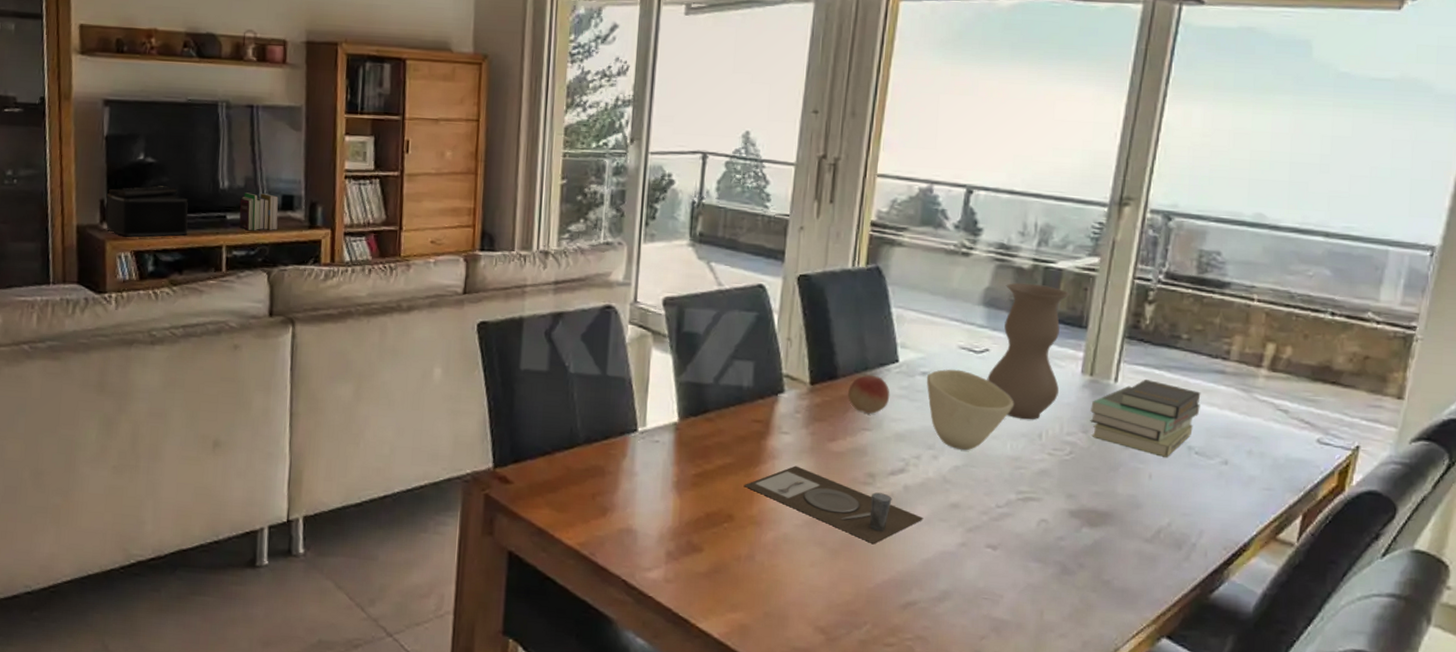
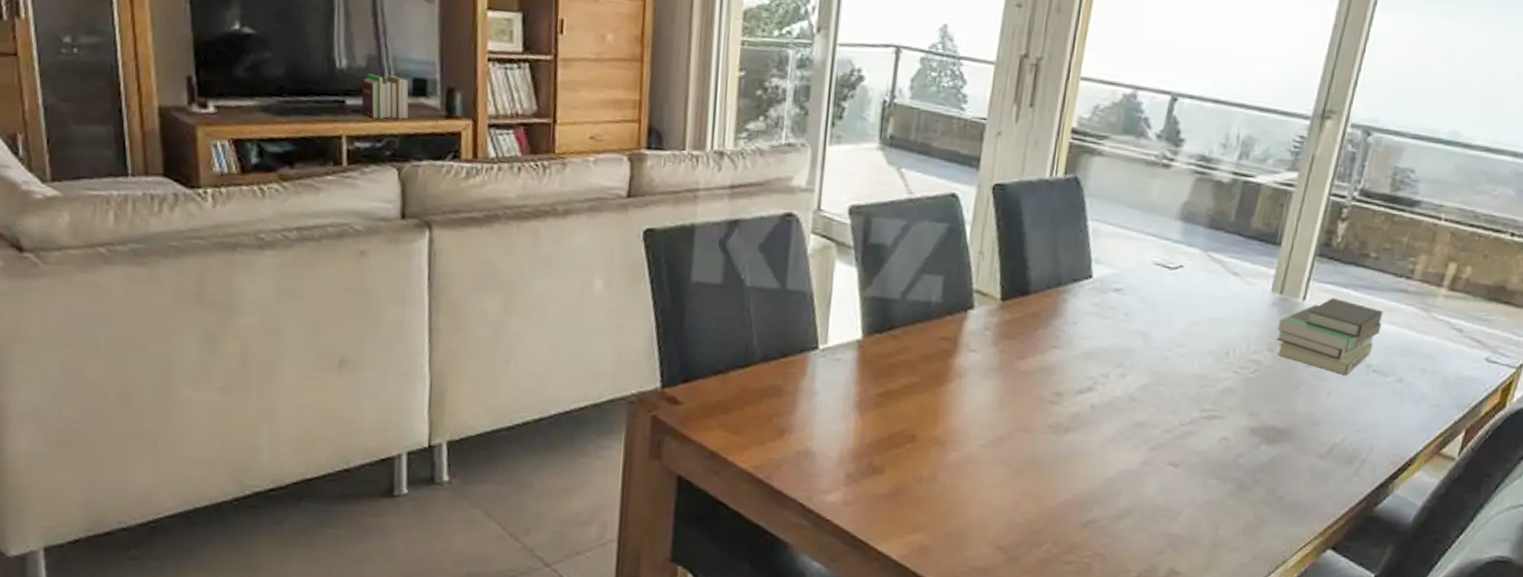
speaker: present [106,185,188,237] -> none [194,62,299,123]
place setting: present [743,466,924,544] -> none [928,384,1109,463]
fruit: present [847,374,890,414] -> none [1038,291,1082,331]
bowl: present [926,369,1014,450] -> none [1118,285,1204,368]
vase: present [987,282,1070,419] -> none [1179,196,1267,337]

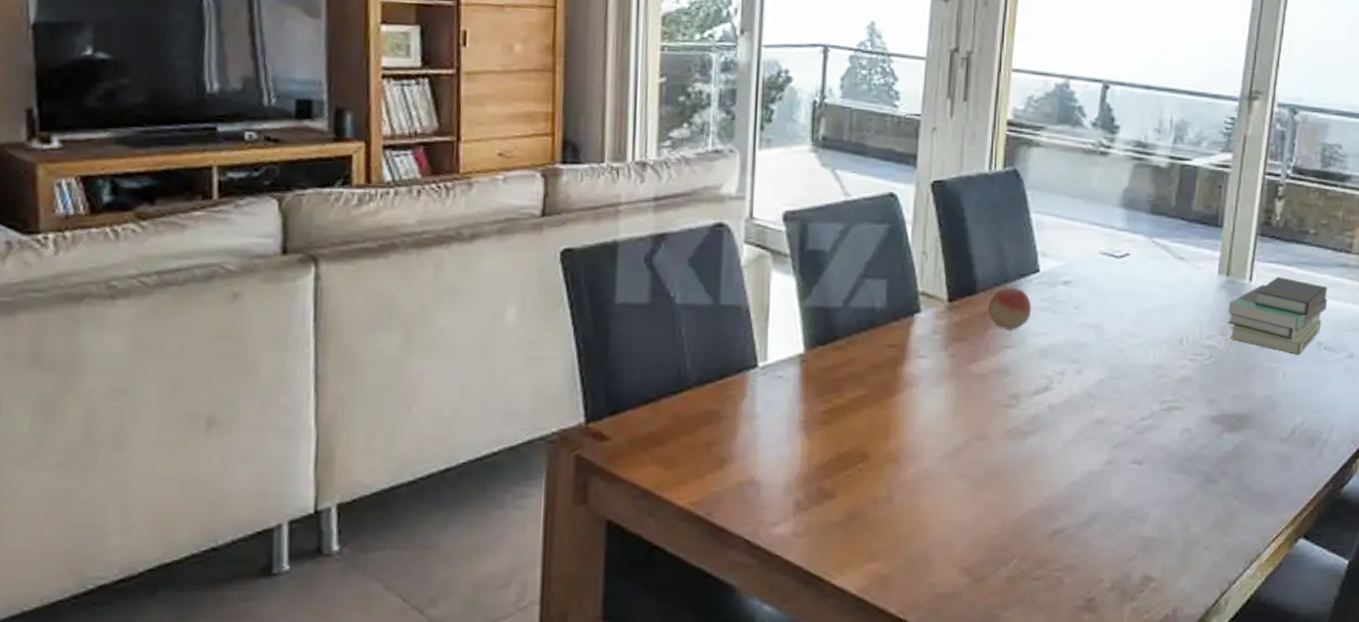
books: present [361,73,409,120] -> none [235,97,291,147]
fruit: none [1038,291,1082,331] -> present [987,287,1032,330]

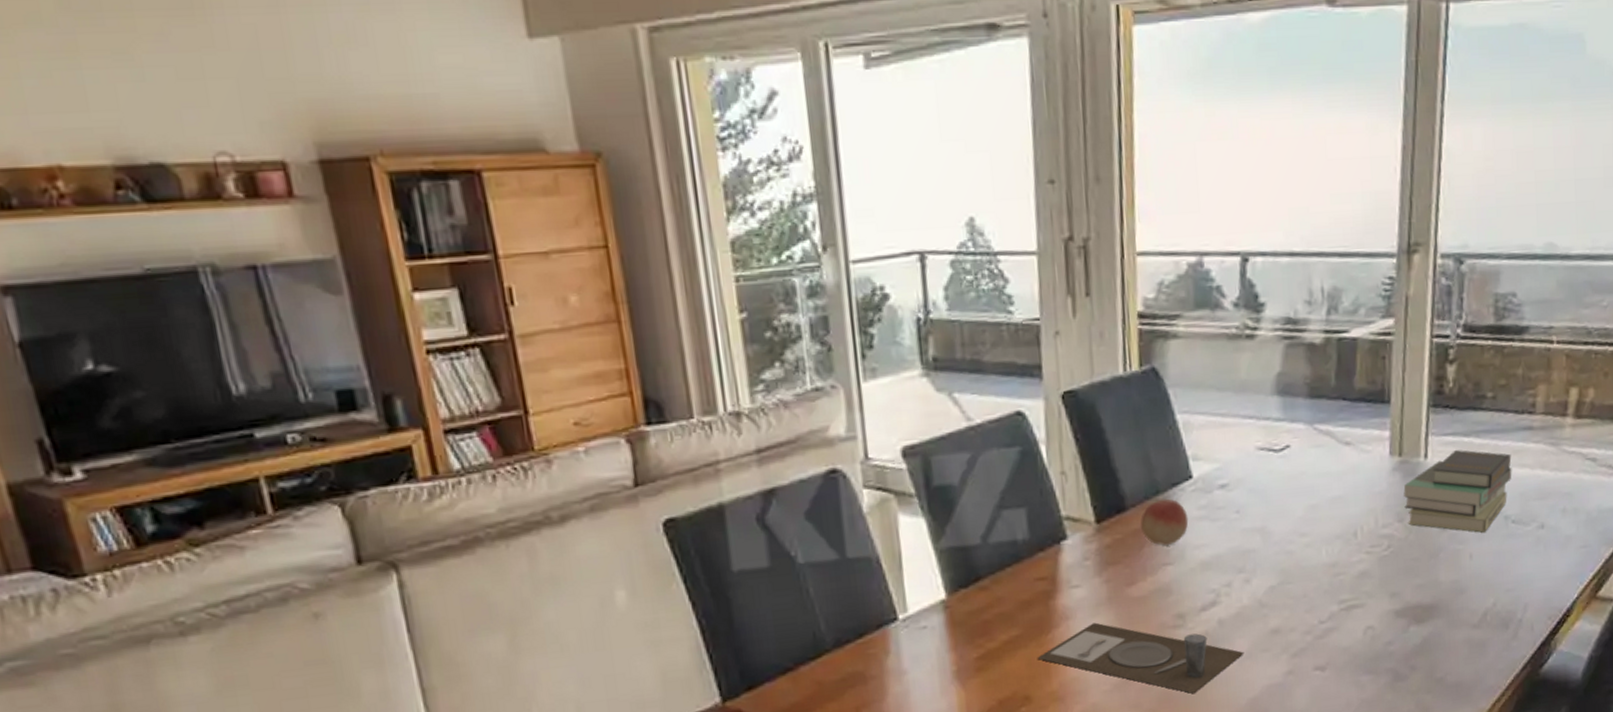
place setting: none [879,392,1069,470] -> present [1037,622,1244,693]

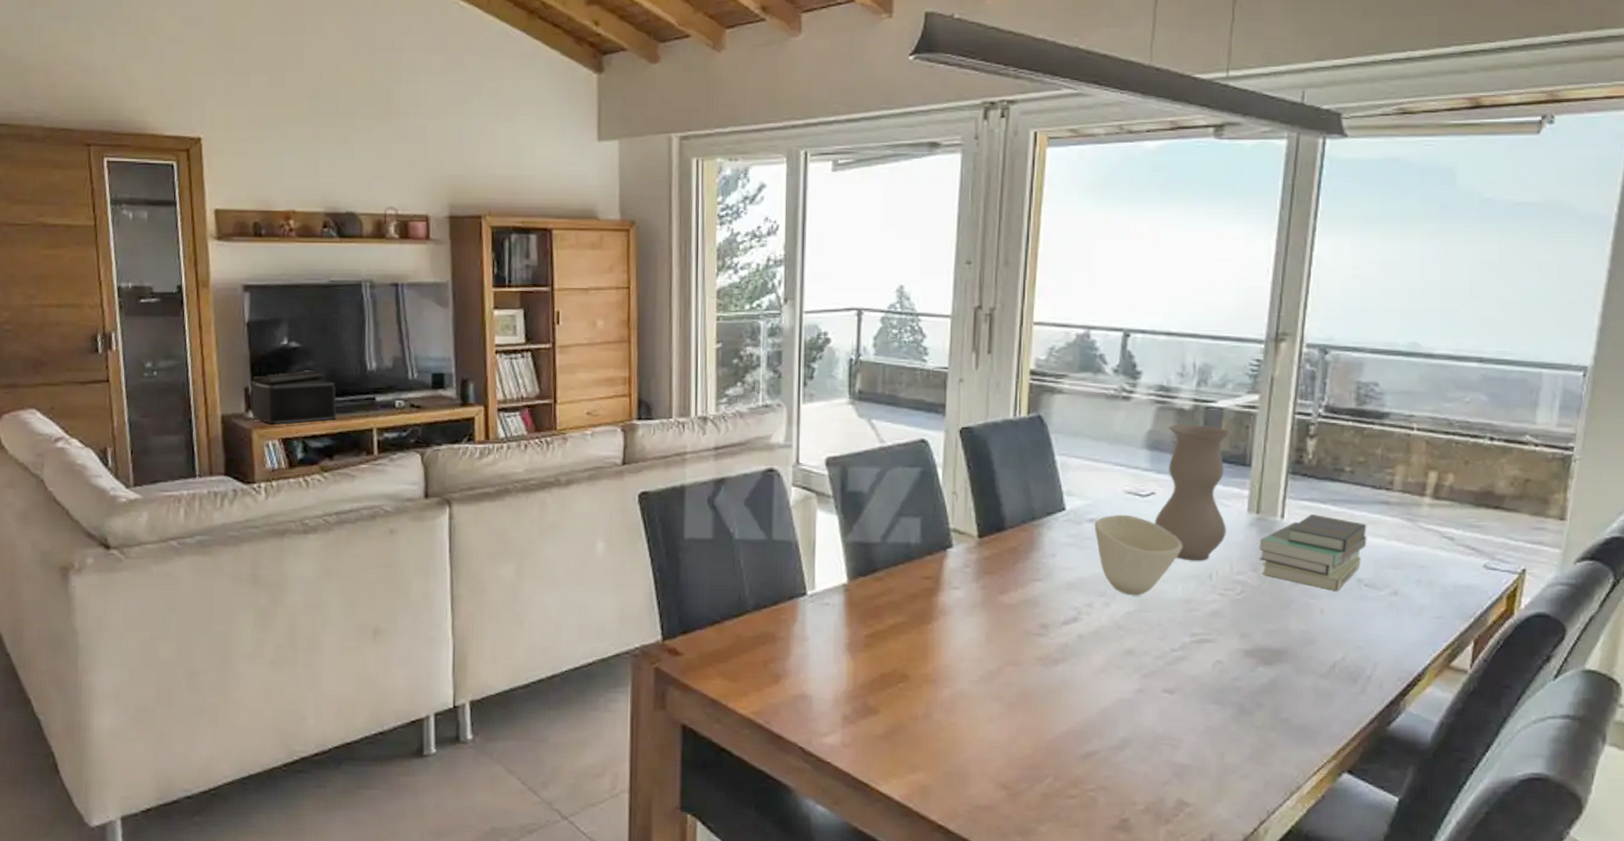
speaker: none [44,403,198,489] -> present [250,370,337,425]
place setting: present [1037,622,1244,693] -> none [917,621,1099,695]
fruit: present [1140,498,1189,546] -> none [1016,524,1059,564]
bowl: none [1225,474,1323,567] -> present [1094,514,1182,595]
vase: none [1291,360,1369,519] -> present [1154,424,1232,560]

